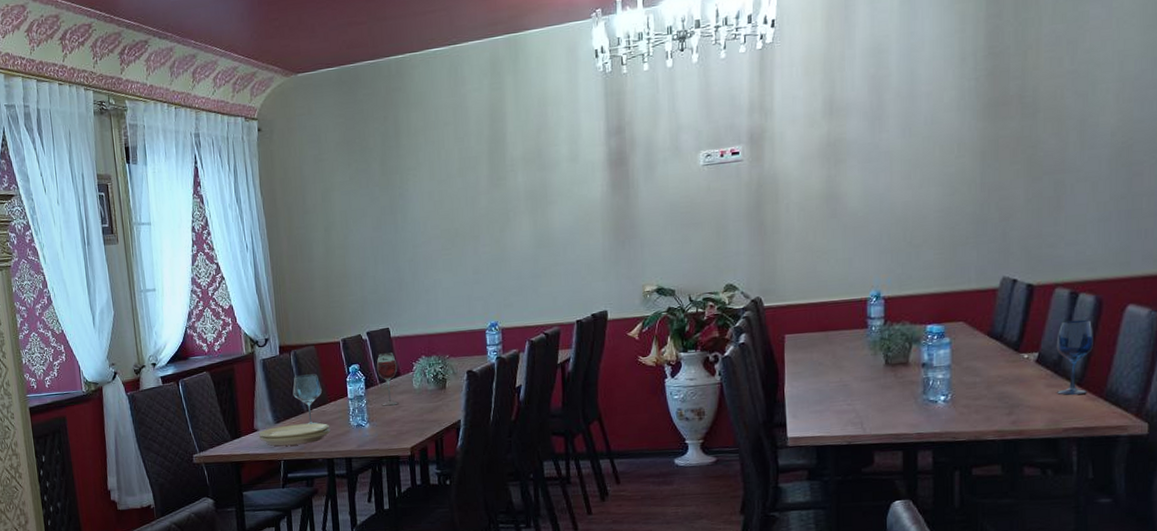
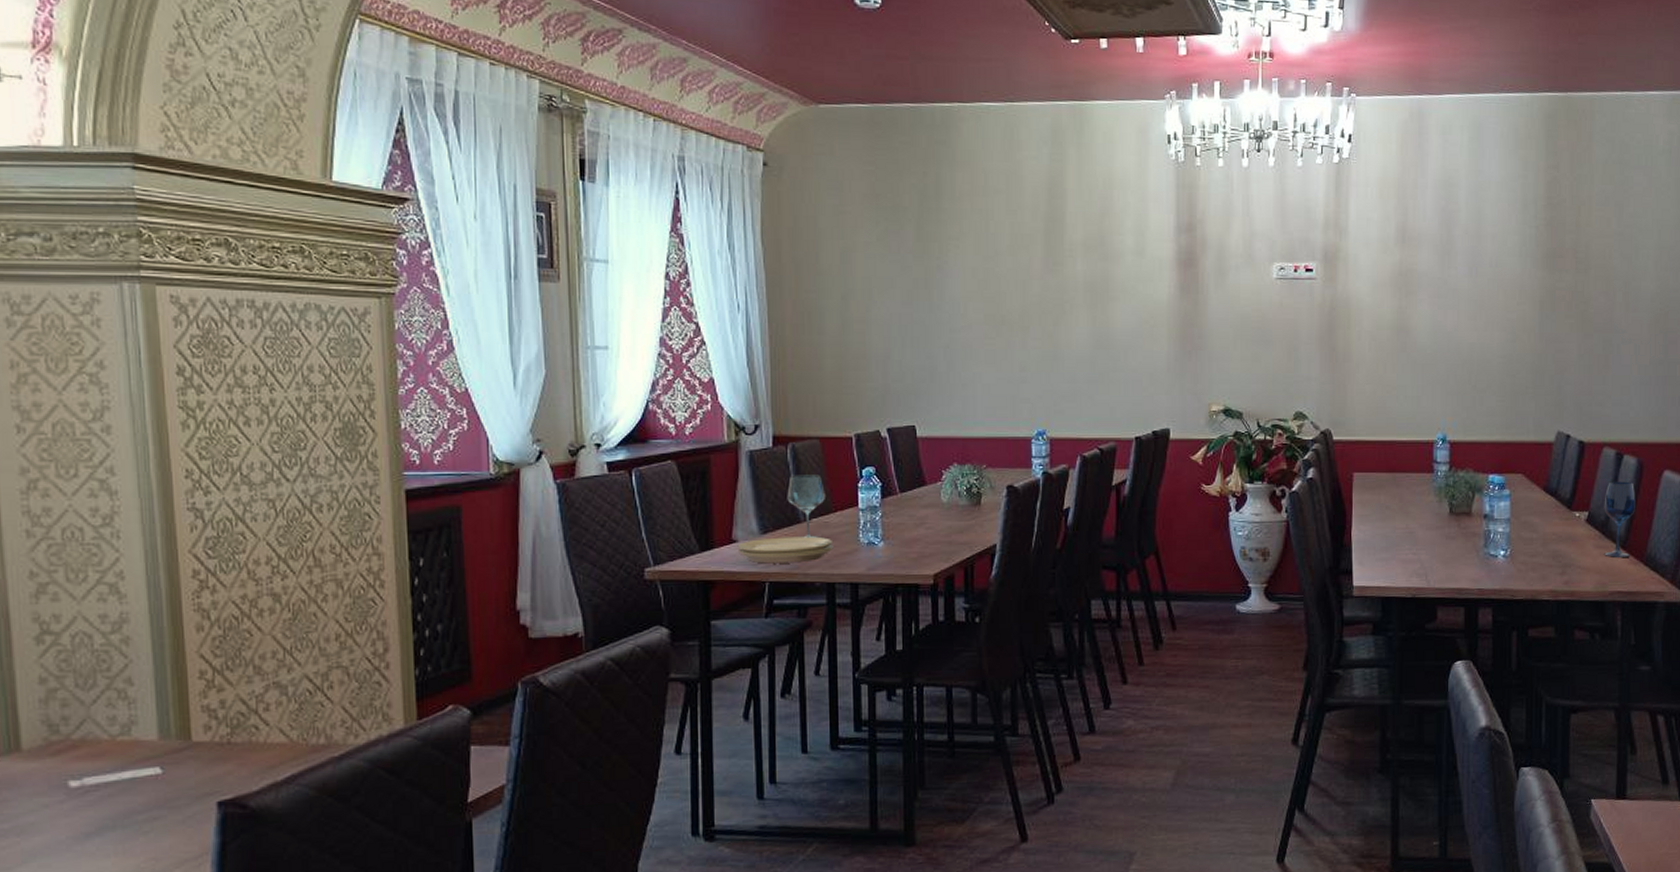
wineglass: present [376,352,399,406] -> none [896,456,923,521]

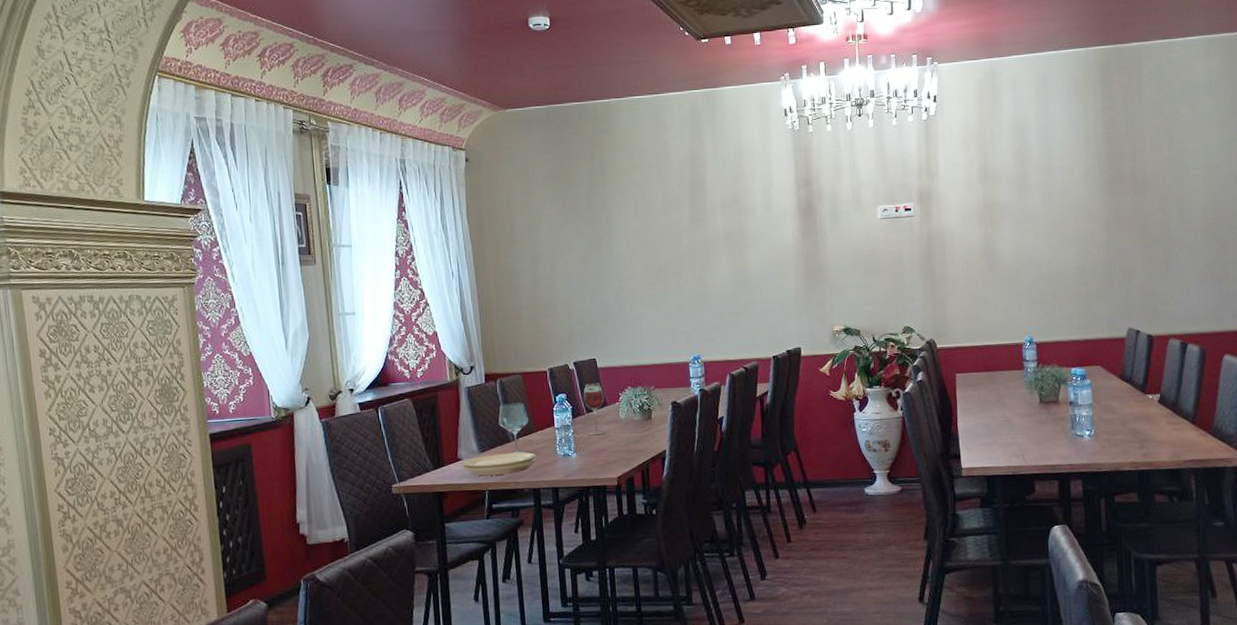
wineglass: none [896,456,923,521] -> present [583,383,606,436]
wineglass: present [1604,481,1636,559] -> none [1173,366,1201,432]

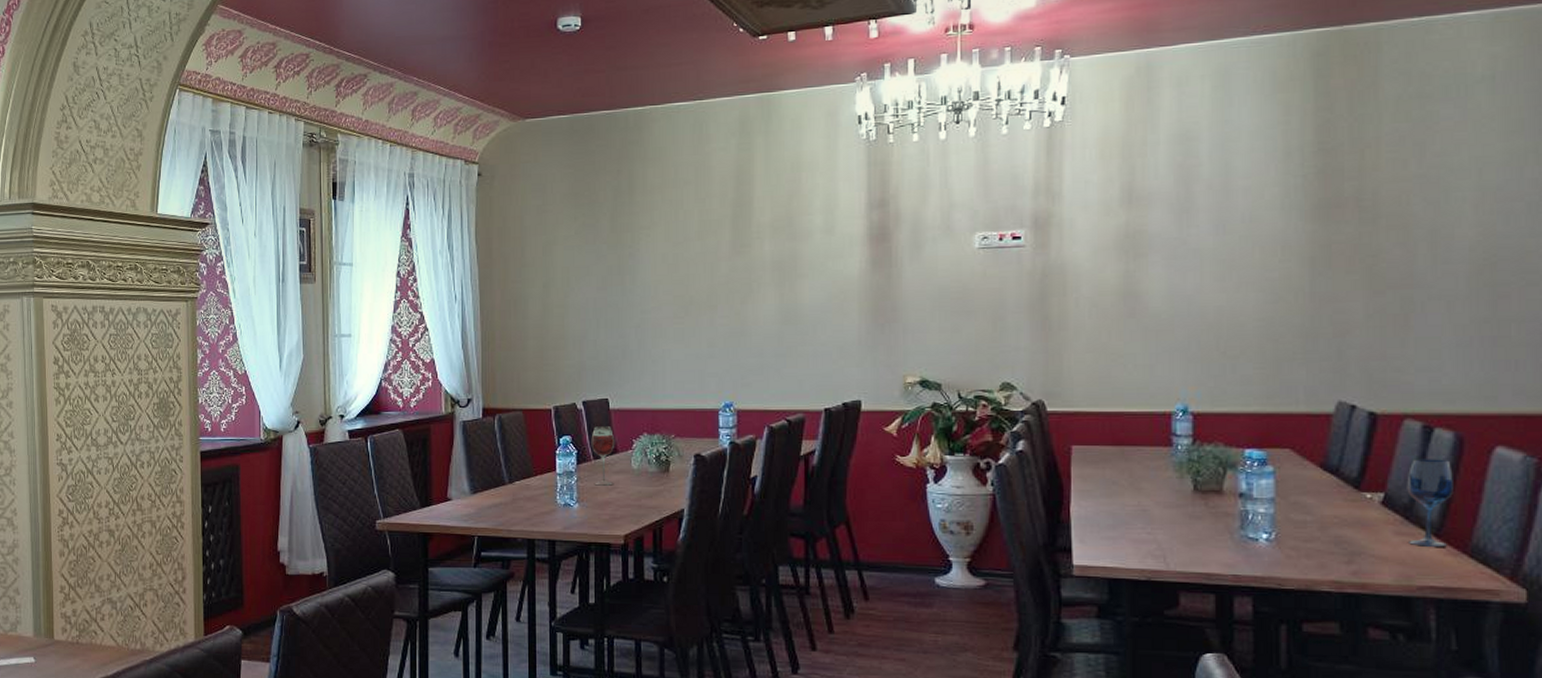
plate: present [462,452,537,476] -> none [451,497,534,520]
wine glass: present [498,402,528,454] -> none [494,442,527,500]
wineglass: none [1173,366,1201,432] -> present [1407,459,1453,548]

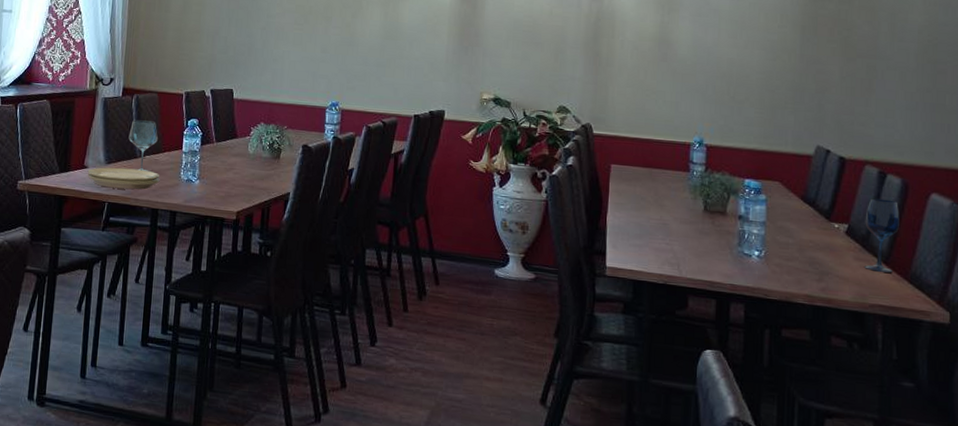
plate: none [451,497,534,520] -> present [87,167,160,190]
wine glass: none [494,442,527,500] -> present [128,120,158,173]
wineglass: present [591,426,615,486] -> none [214,113,236,167]

